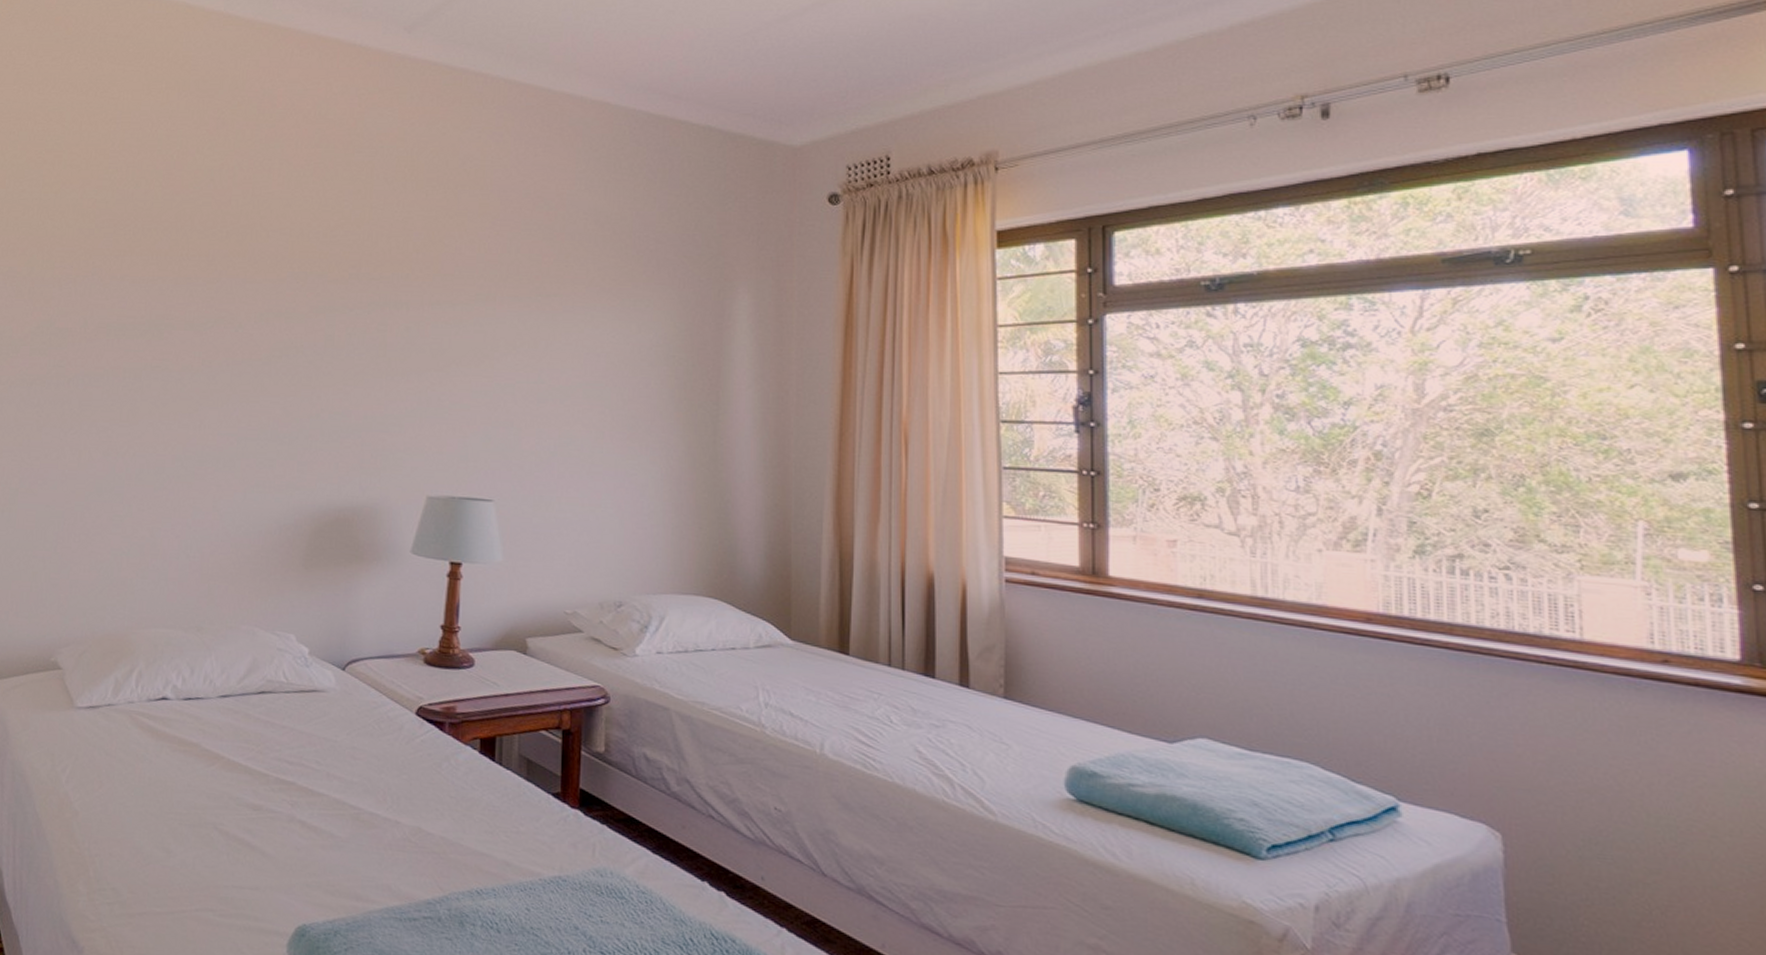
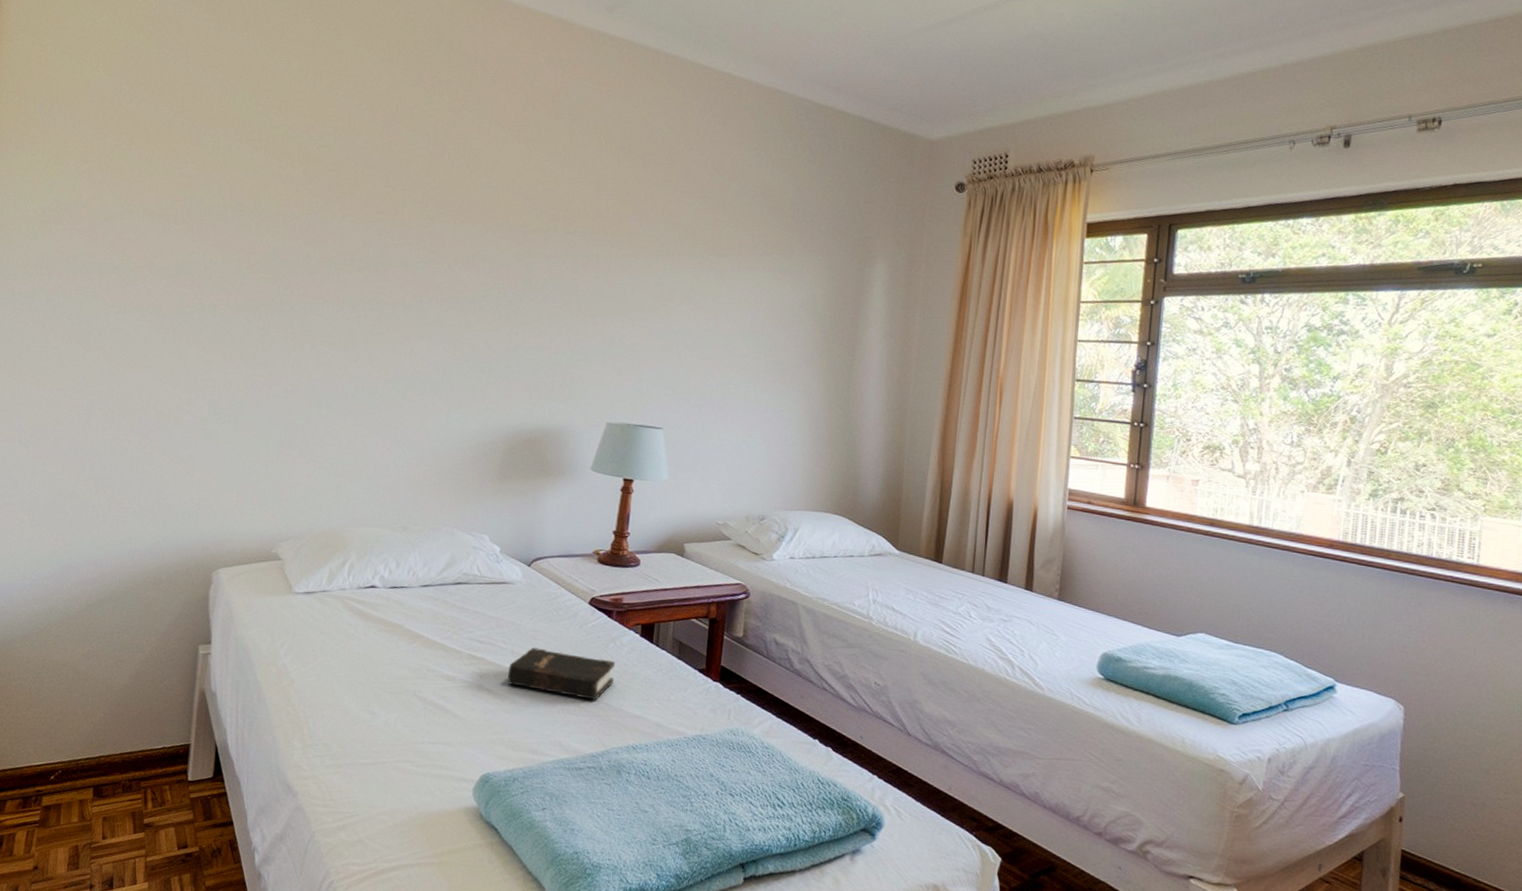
hardback book: none [323,768,450,833] -> present [507,647,615,700]

